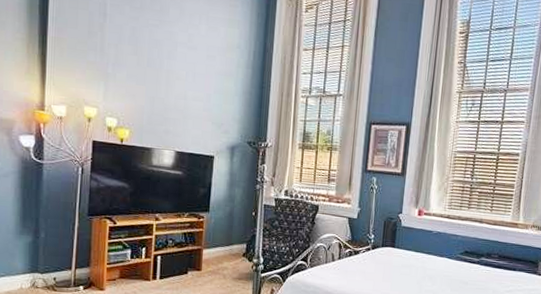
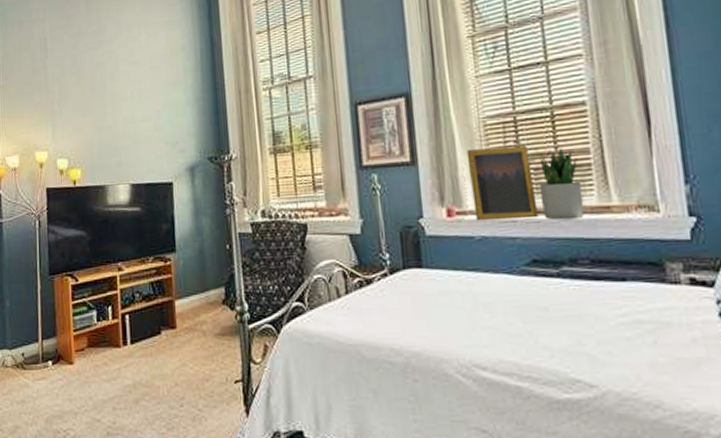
picture frame: none [436,172,478,225] -> present [466,145,539,221]
planter: none [478,181,506,229] -> present [539,148,584,221]

